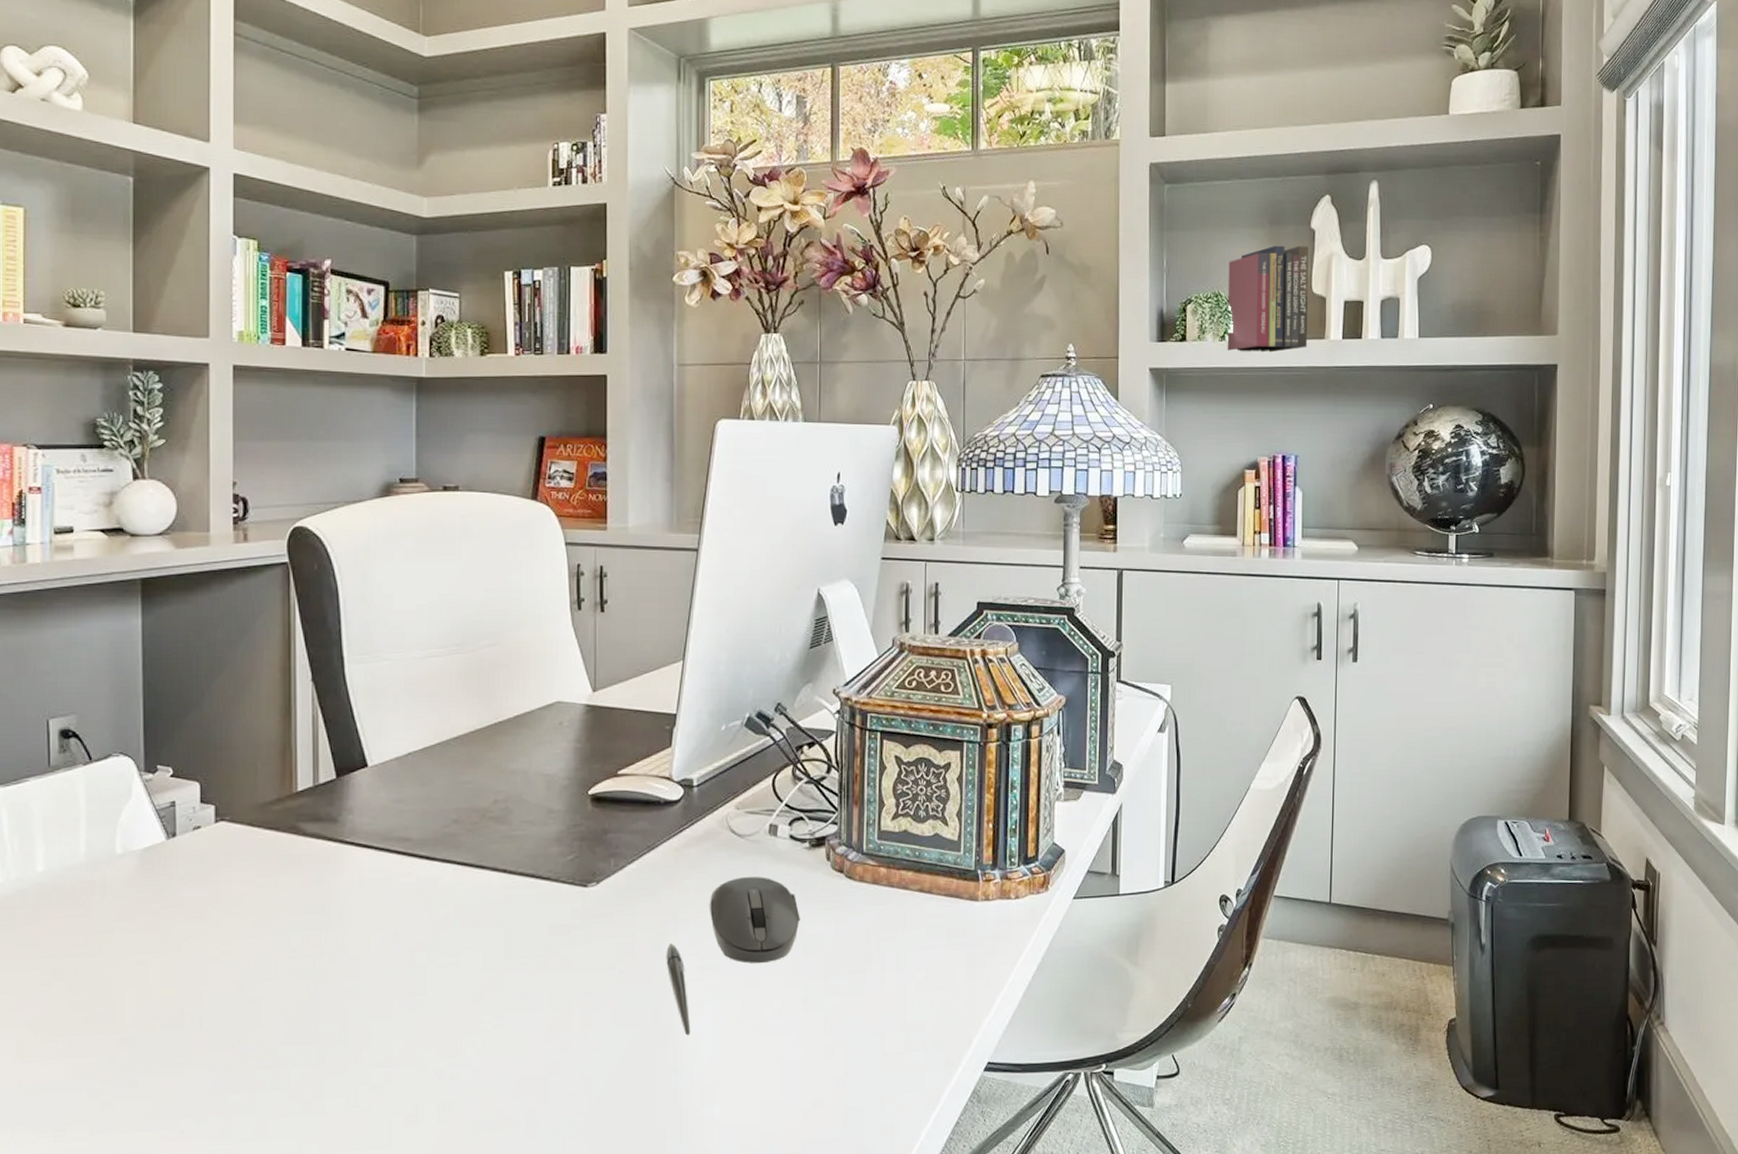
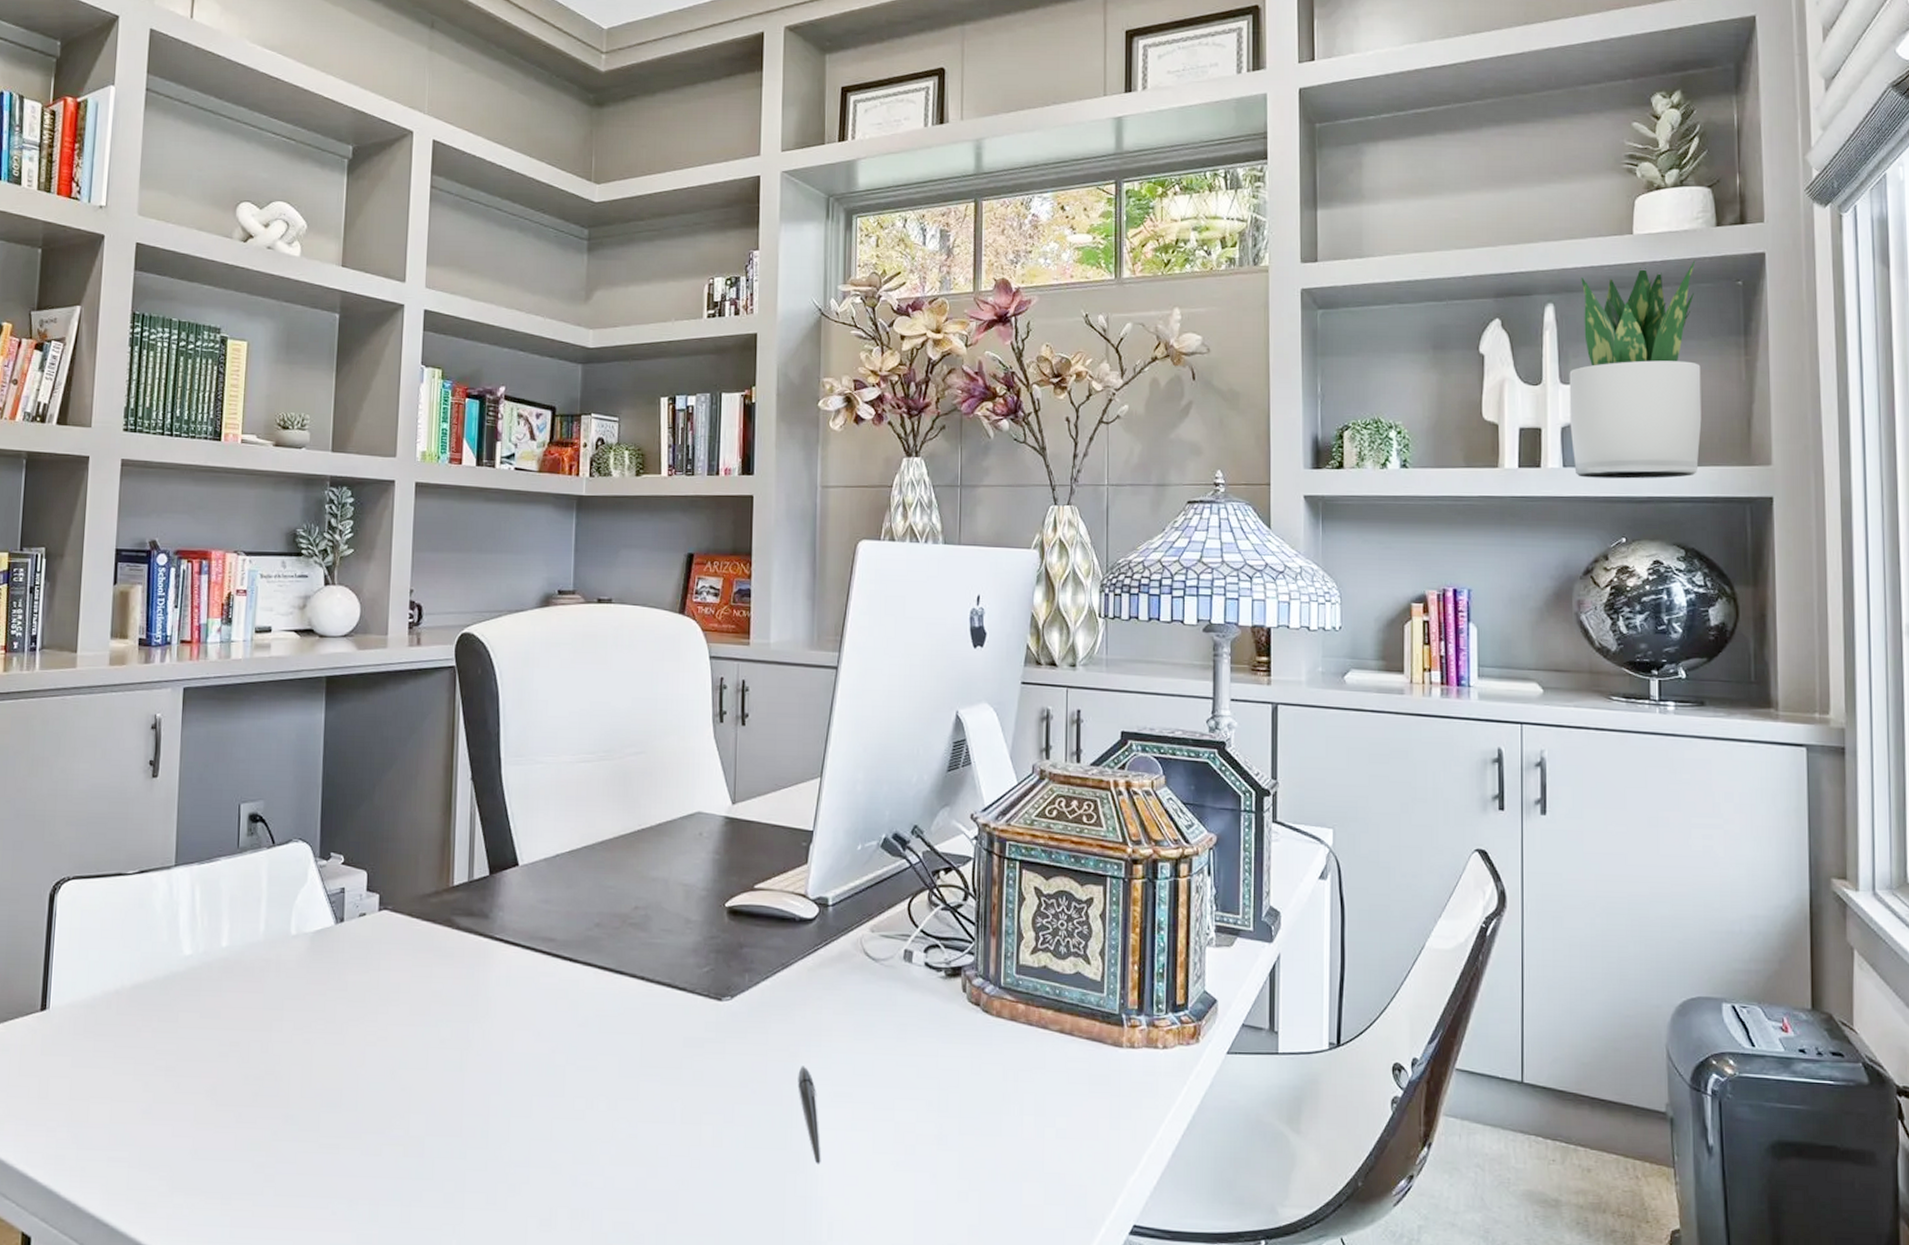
computer mouse: present [709,876,800,963] -> none [842,1002,935,1095]
books: present [1227,245,1308,353] -> none [1388,370,1478,481]
planter: none [1388,141,1502,349] -> present [1569,260,1702,479]

